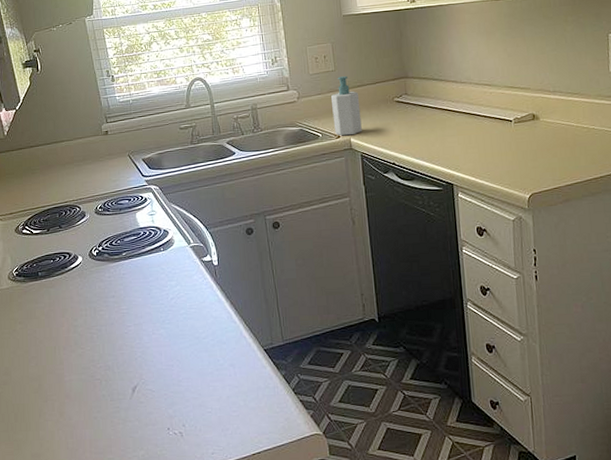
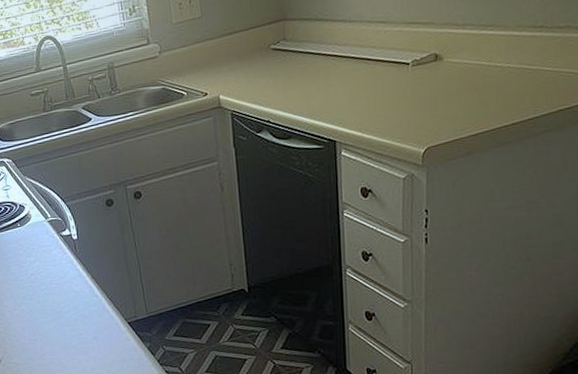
soap bottle: present [331,76,362,136] -> none [198,23,233,93]

